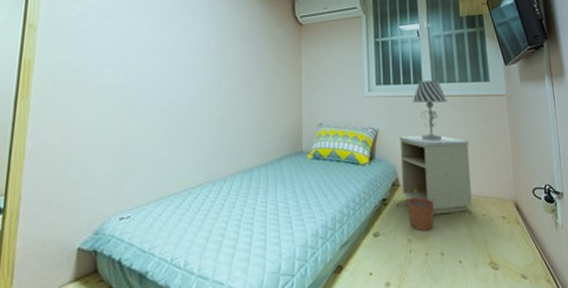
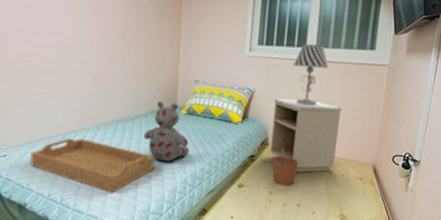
serving tray: none [154,192,283,253] -> present [30,138,155,193]
stuffed bear: none [270,146,318,213] -> present [143,100,190,162]

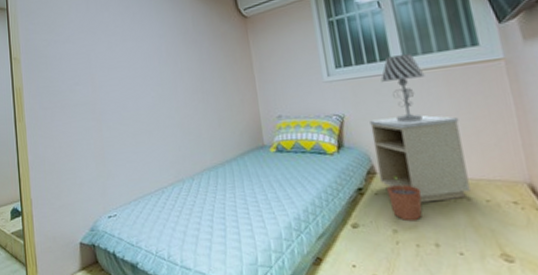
serving tray: present [30,138,155,193] -> none [136,190,254,246]
stuffed bear: present [143,100,190,162] -> none [236,142,287,206]

